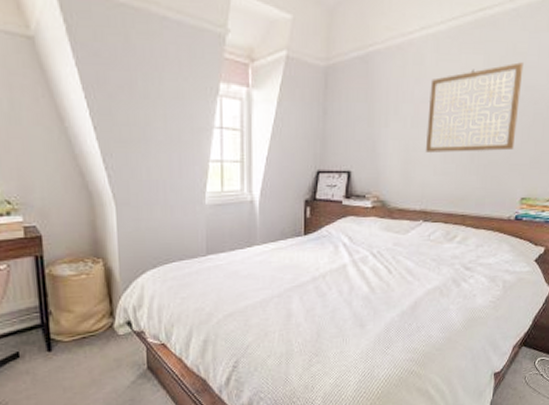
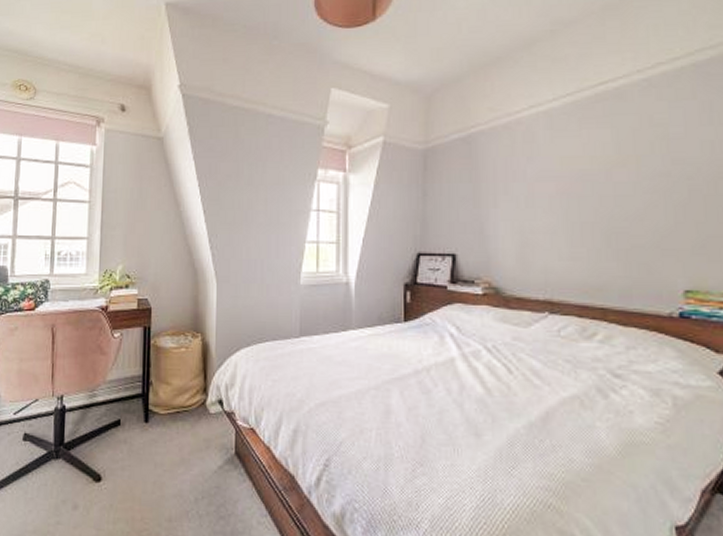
wall art: present [426,62,524,152] -> none [545,134,666,235]

